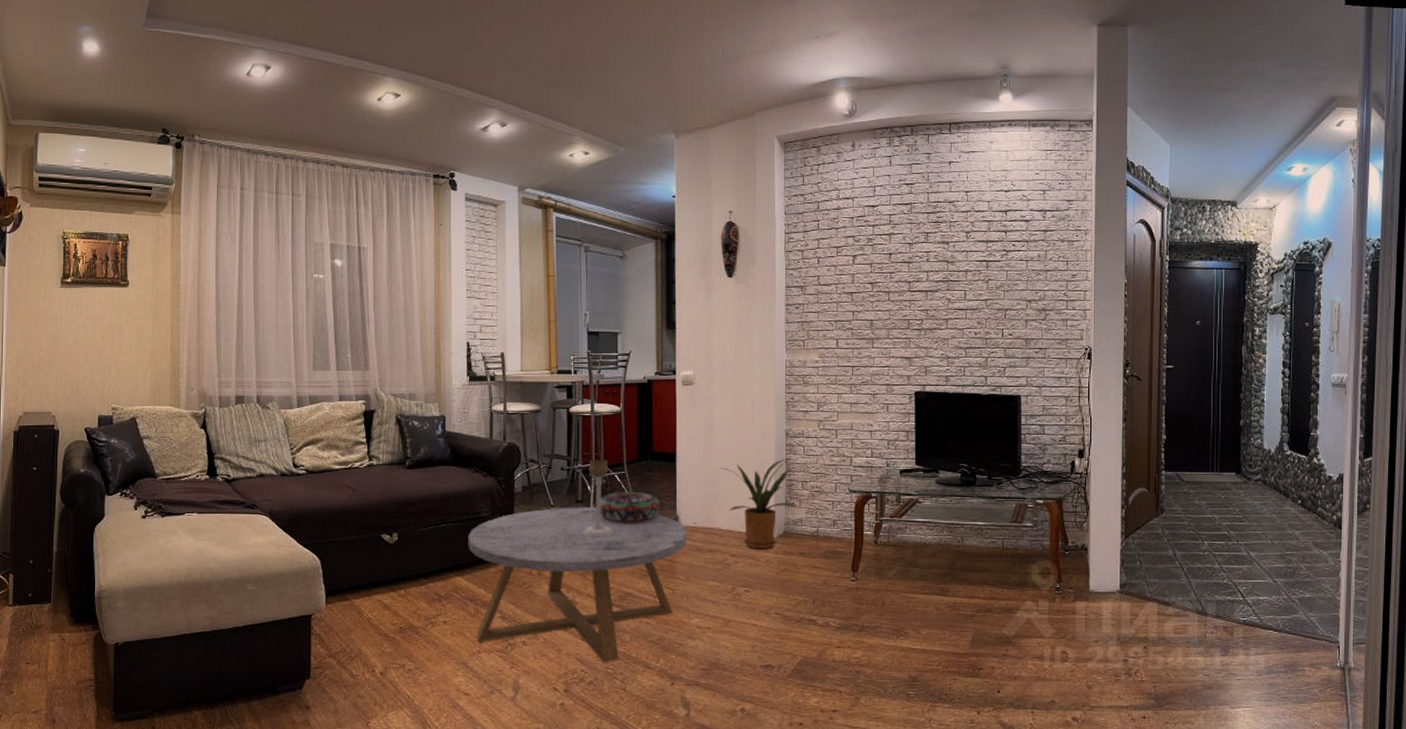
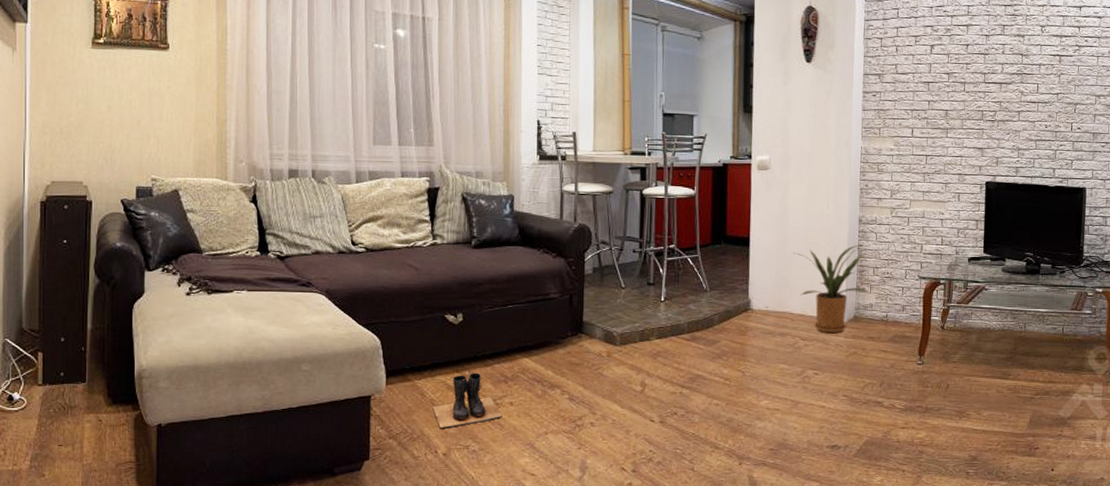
boots: none [370,591,437,648] -> present [432,372,502,429]
coffee table: present [468,507,687,663] -> none [536,289,758,444]
candle holder: present [583,459,614,537] -> none [654,242,685,320]
decorative bowl: present [600,491,661,522] -> none [672,274,733,305]

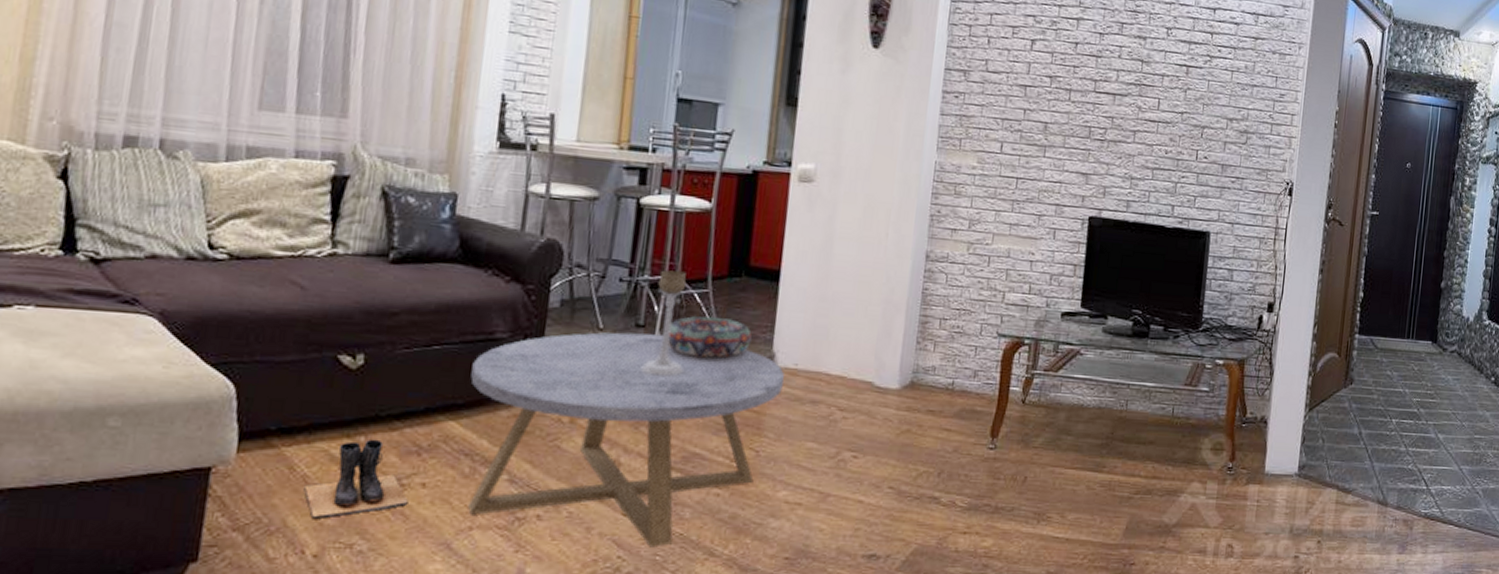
coffee table: none [536,289,758,444] -> present [467,332,784,548]
candle holder: none [654,242,685,320] -> present [640,270,687,377]
decorative bowl: none [672,274,733,305] -> present [667,315,753,358]
house plant: present [793,244,870,334] -> none [836,287,933,404]

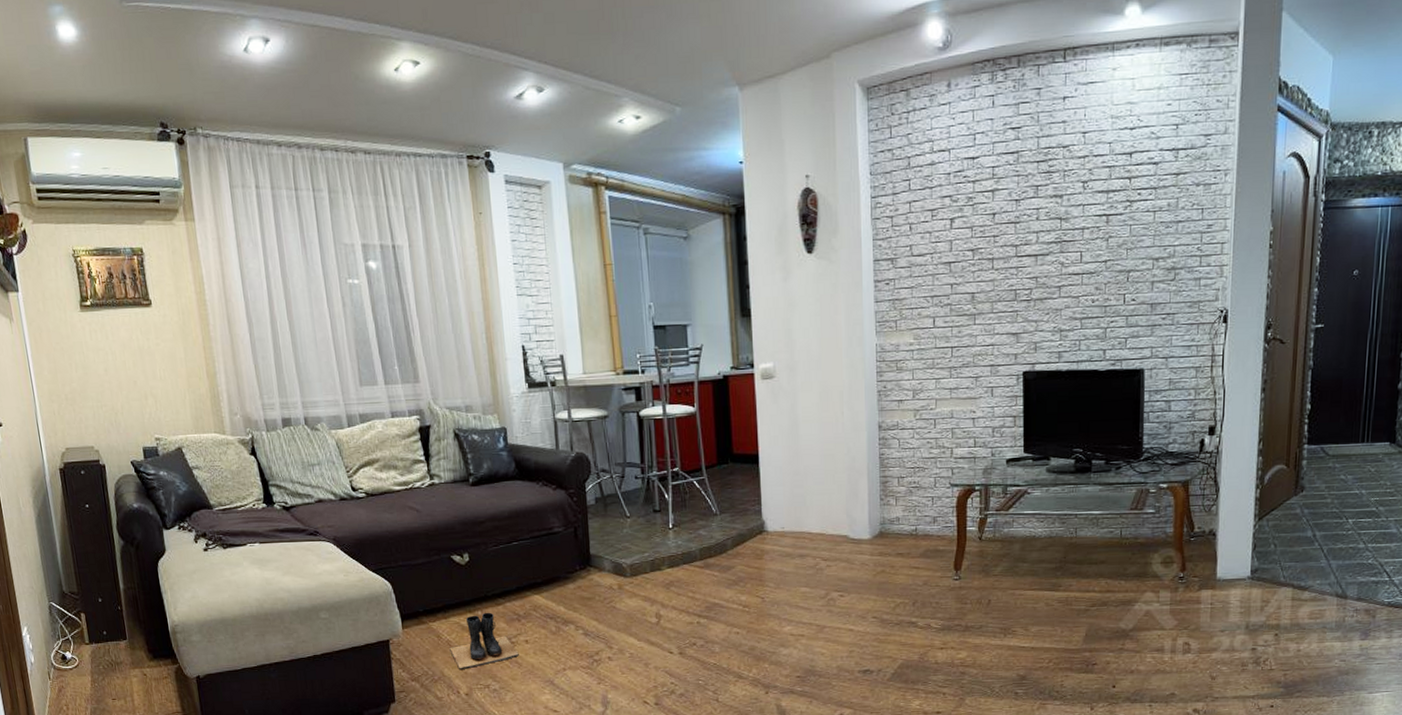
coffee table: present [467,332,784,548] -> none [542,516,775,675]
candle holder: present [640,270,687,377] -> none [663,465,696,548]
decorative bowl: present [667,315,753,358] -> none [679,497,745,530]

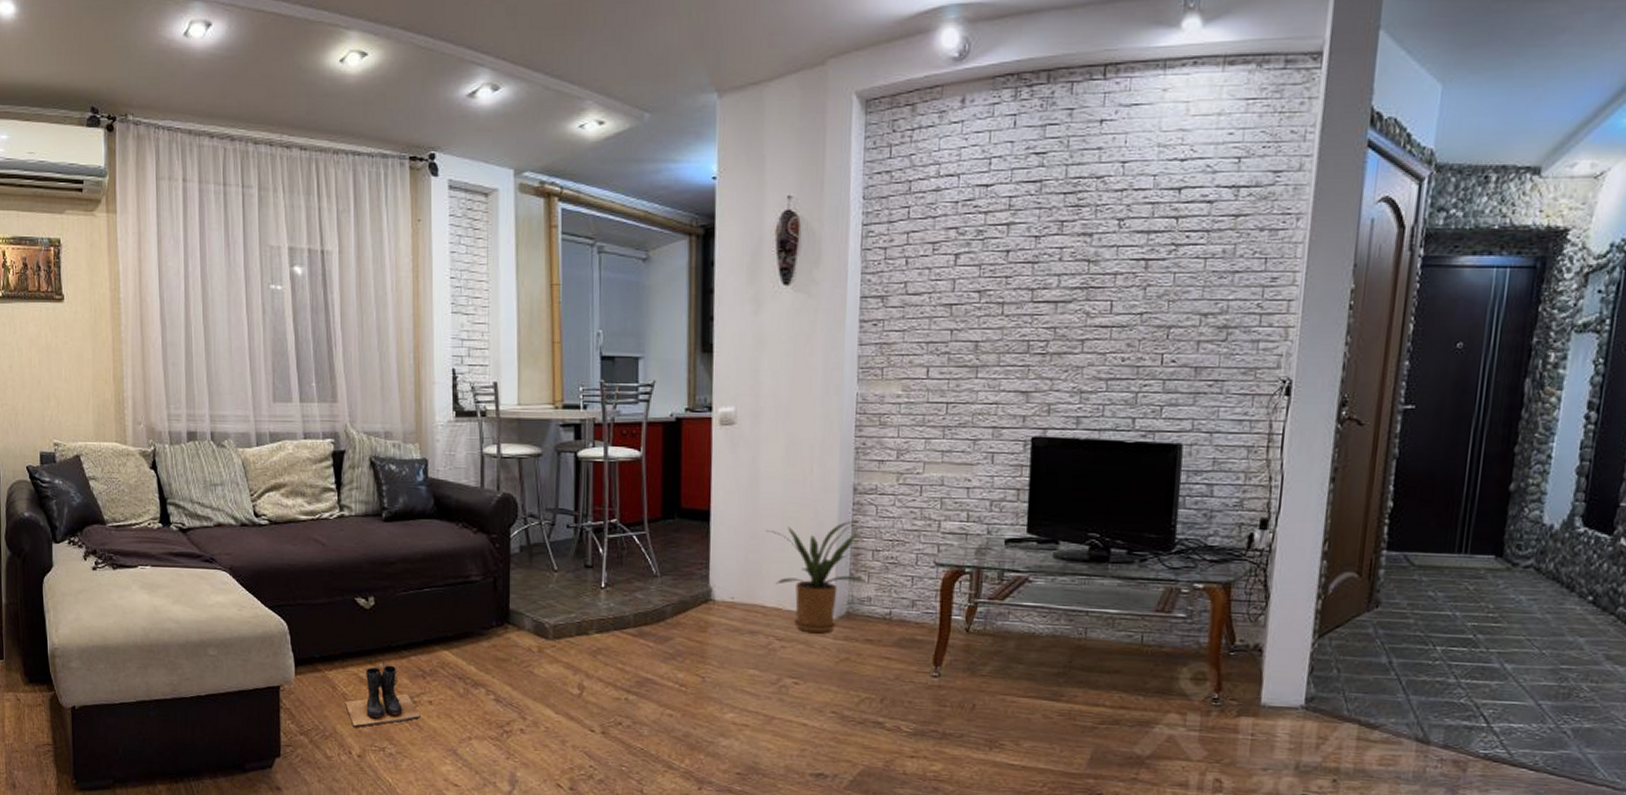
house plant: none [807,453,895,552] -> present [766,520,868,634]

